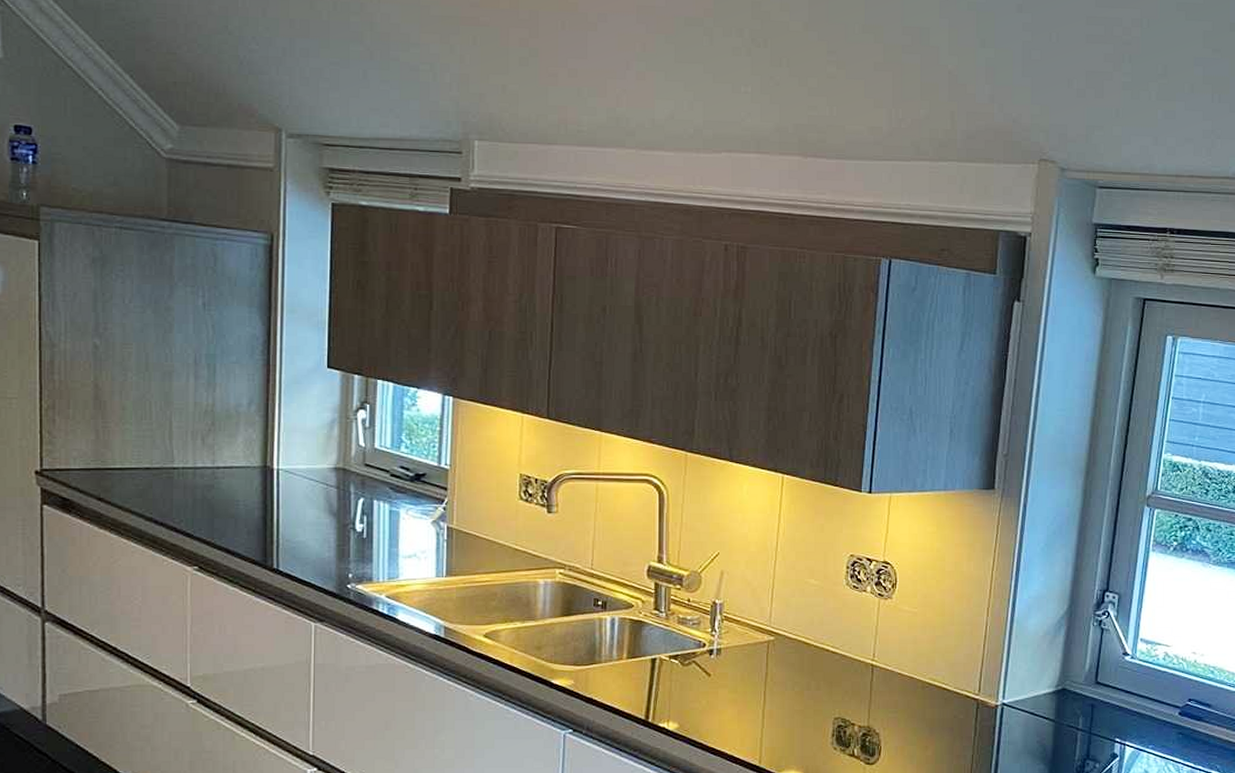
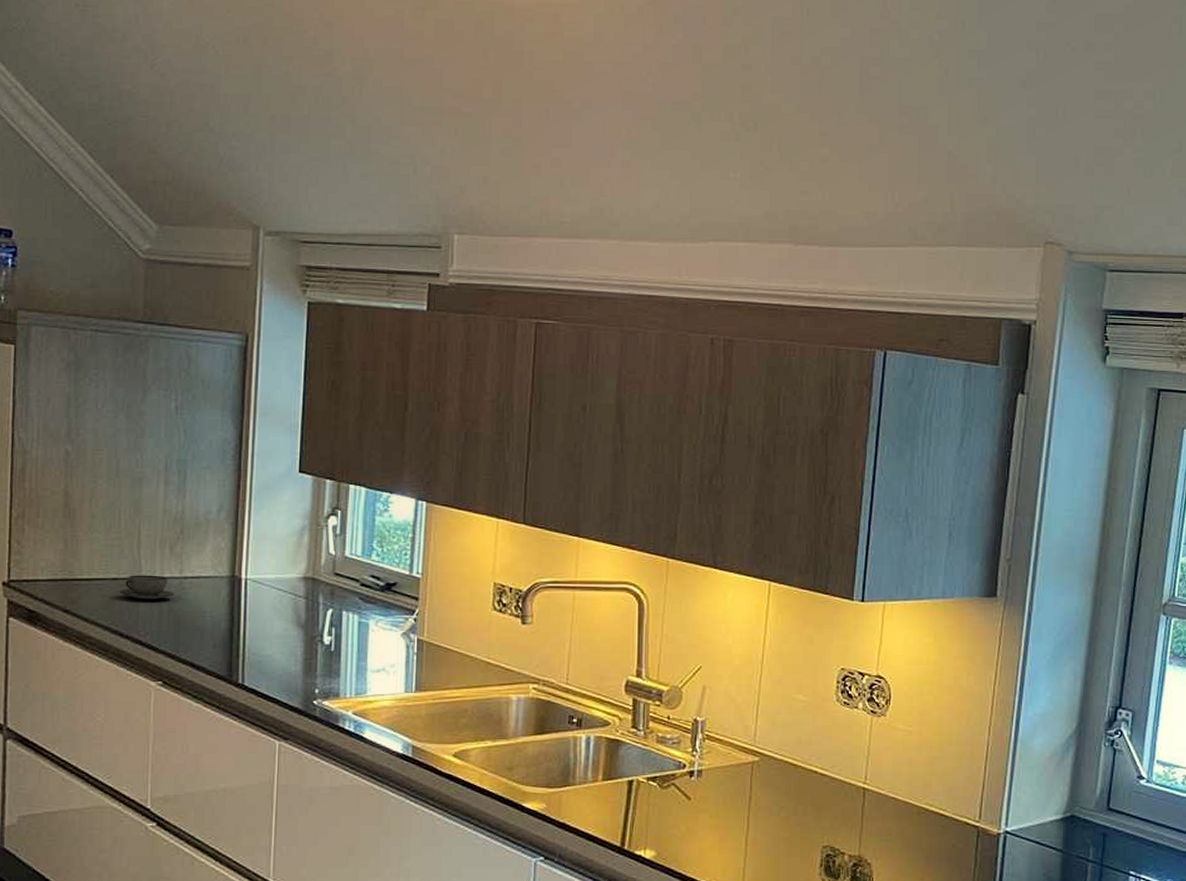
teacup: none [153,464,208,489] -> present [119,575,175,600]

